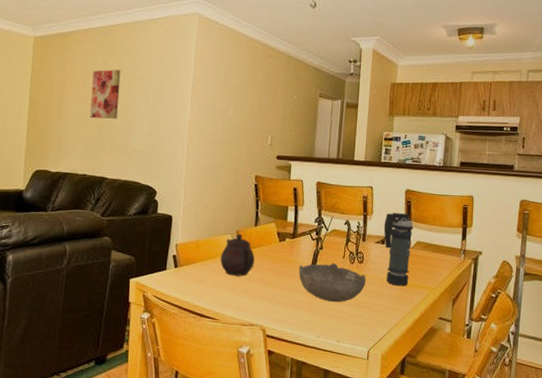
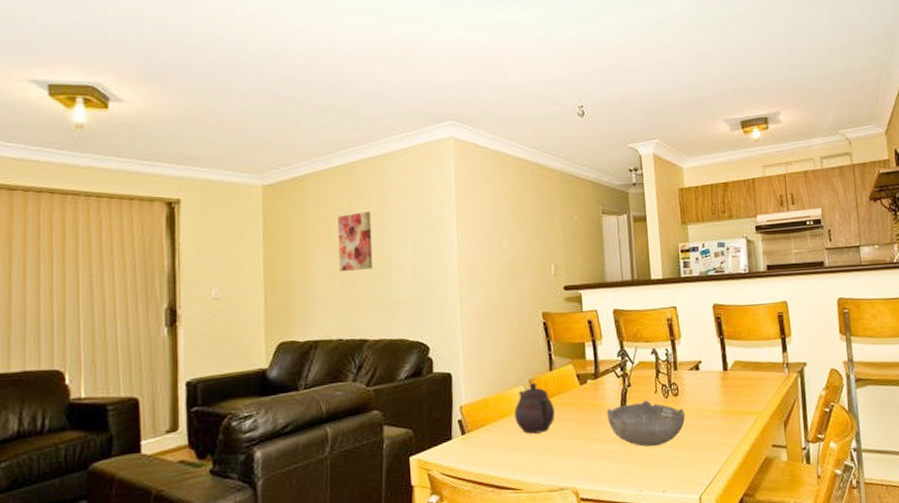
smoke grenade: present [383,212,414,286] -> none [695,331,733,416]

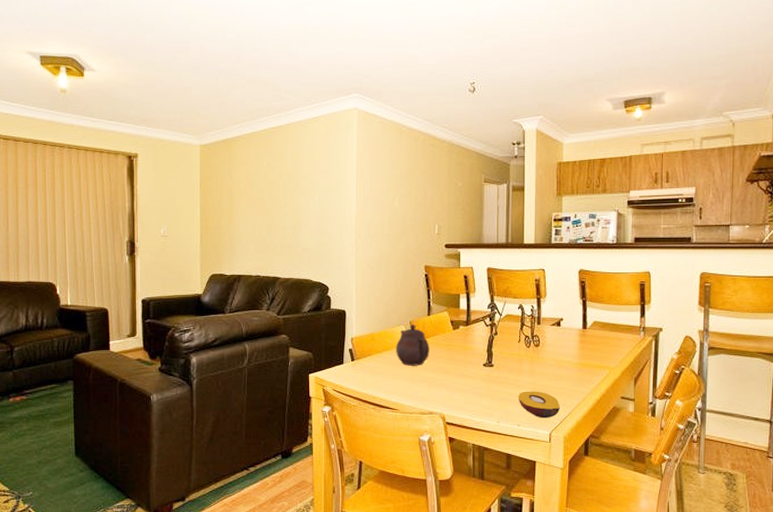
wall art: present [338,211,373,272] -> none [259,171,286,221]
bowl: present [607,401,686,447] -> none [475,348,544,387]
fruit: none [660,448,708,481] -> present [518,391,560,419]

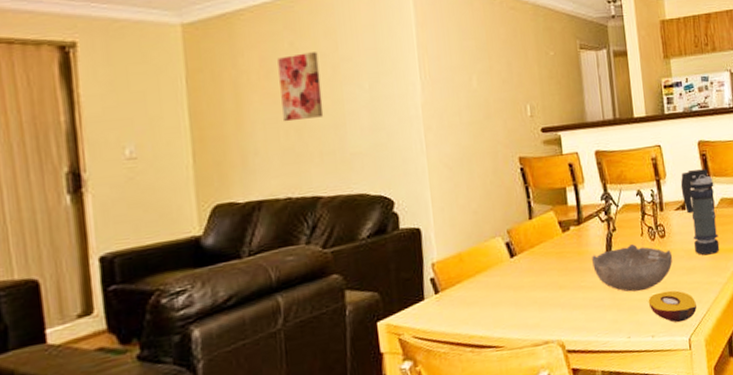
wall art: none [259,171,286,221] -> present [277,52,324,122]
teapot: present [396,324,430,366] -> none [492,232,537,288]
bowl: none [475,348,544,387] -> present [592,244,673,292]
smoke grenade: none [558,293,589,367] -> present [680,169,720,255]

